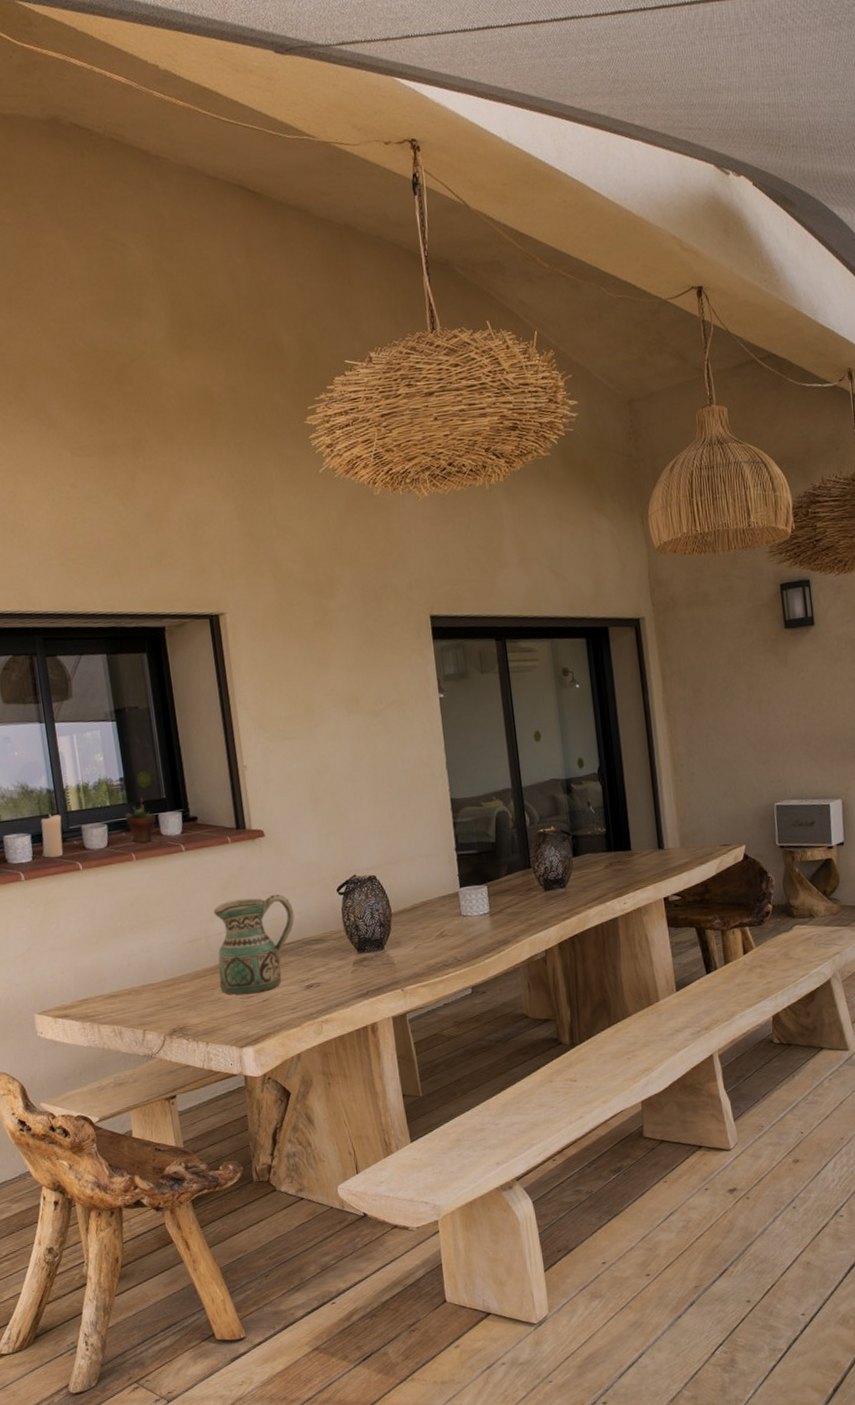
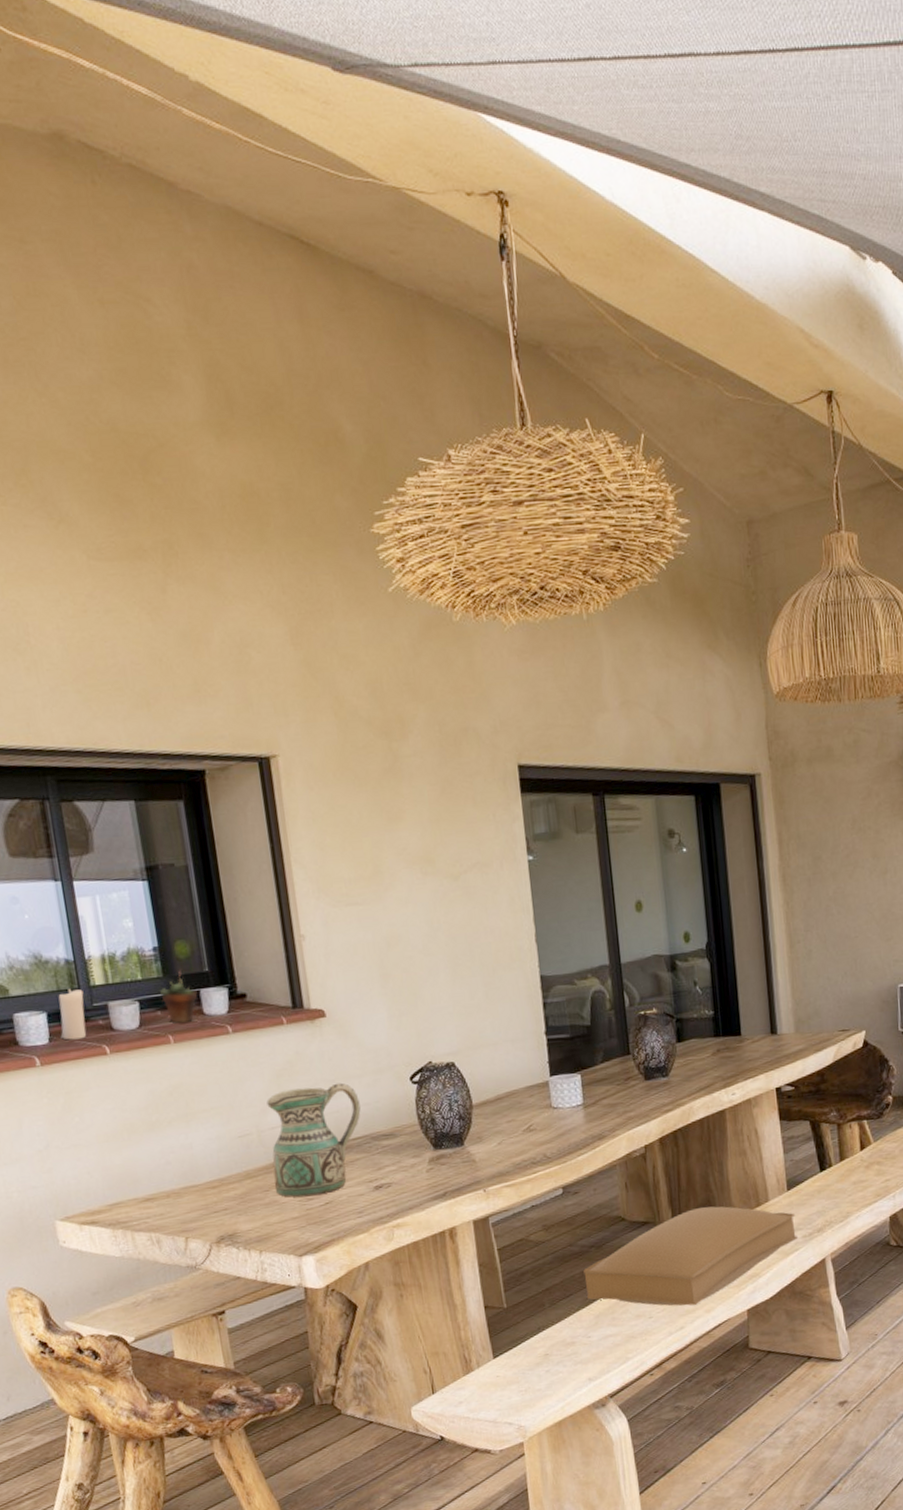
cushion: none [491,1005,688,1097] -> present [583,1206,799,1306]

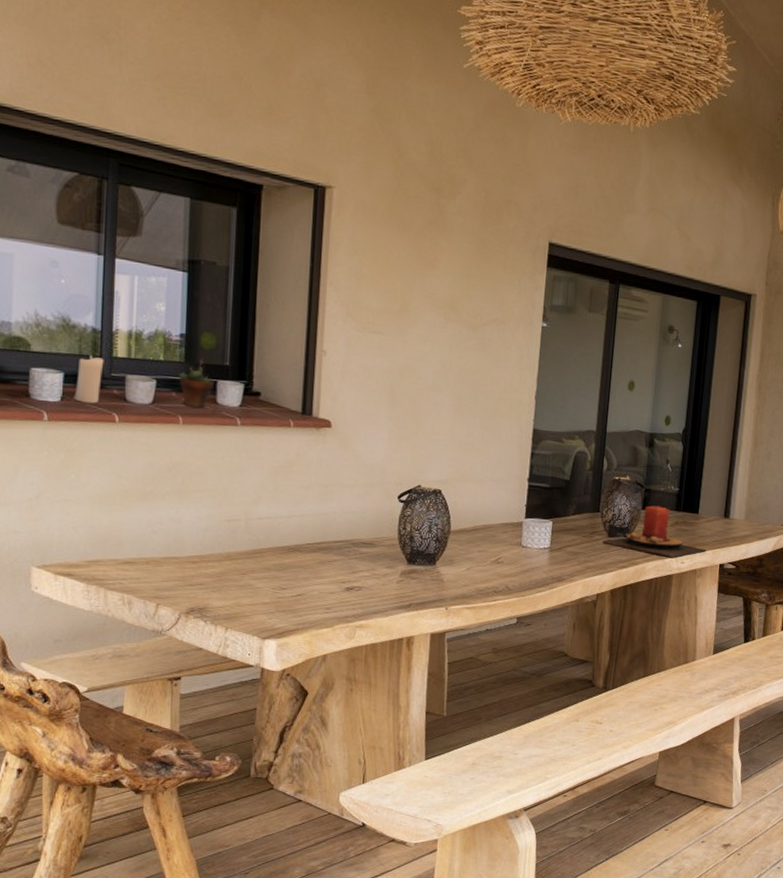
ceramic pitcher: present [266,1083,361,1198] -> none [253,486,348,586]
cushion: present [583,1206,799,1306] -> none [521,656,716,740]
candle: none [640,1035,758,1092] -> present [603,505,707,559]

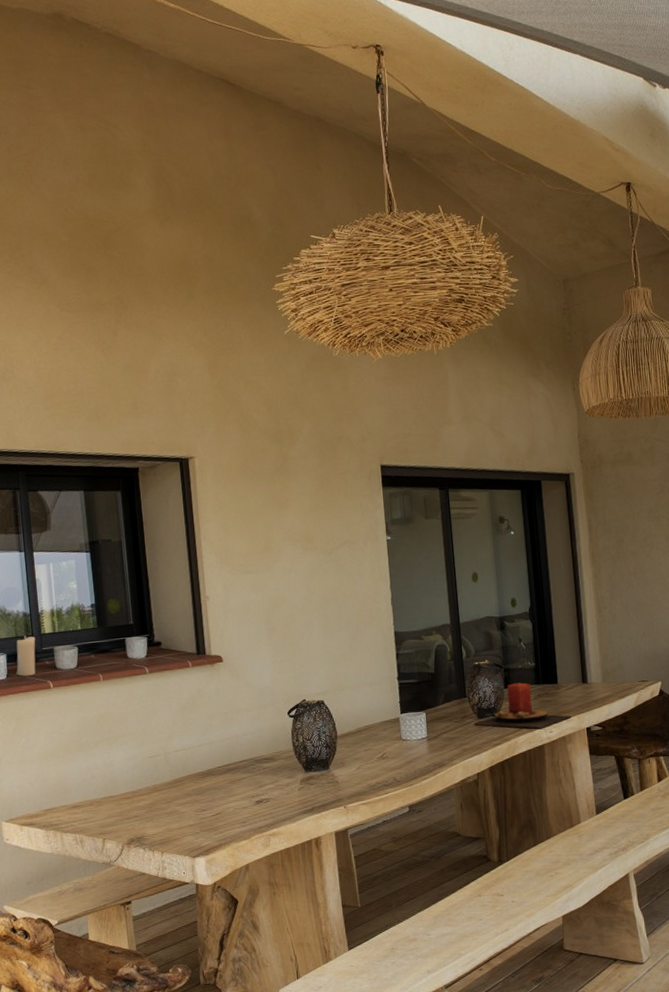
succulent plant: present [179,359,215,408] -> none [95,623,124,665]

